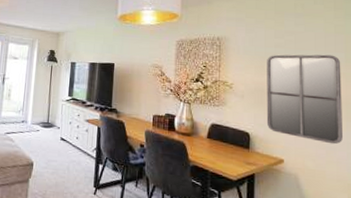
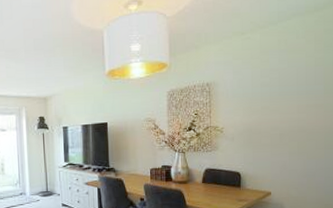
home mirror: present [266,54,343,145] -> none [254,88,321,172]

